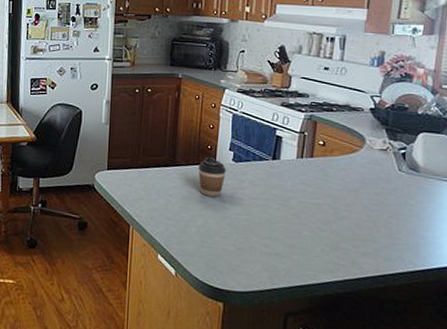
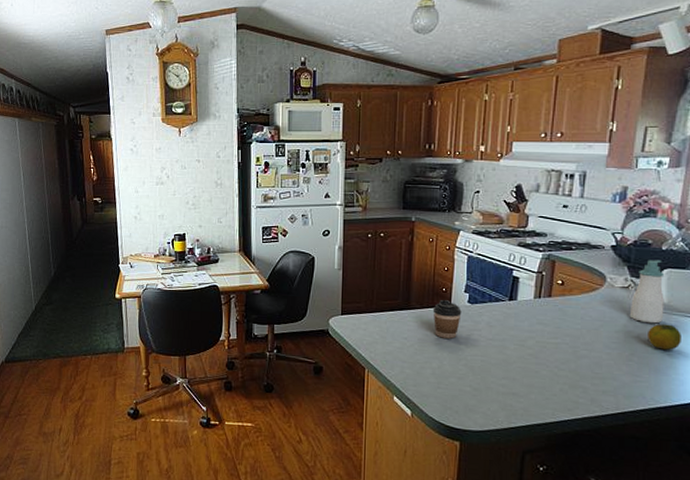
soap bottle: none [388,123,421,187] -> present [629,260,665,324]
fruit: none [406,187,437,213] -> present [648,324,681,350]

